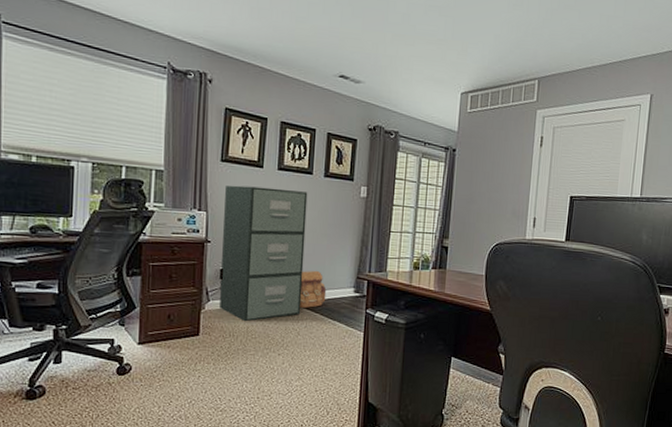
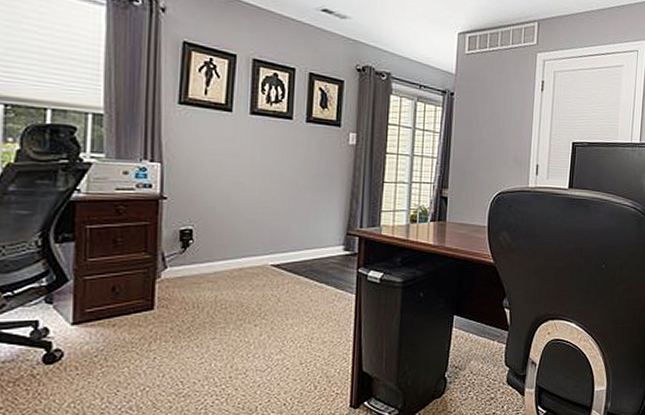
filing cabinet: present [220,185,308,322] -> none [180,131,287,290]
backpack: present [300,270,327,308] -> none [280,227,312,270]

